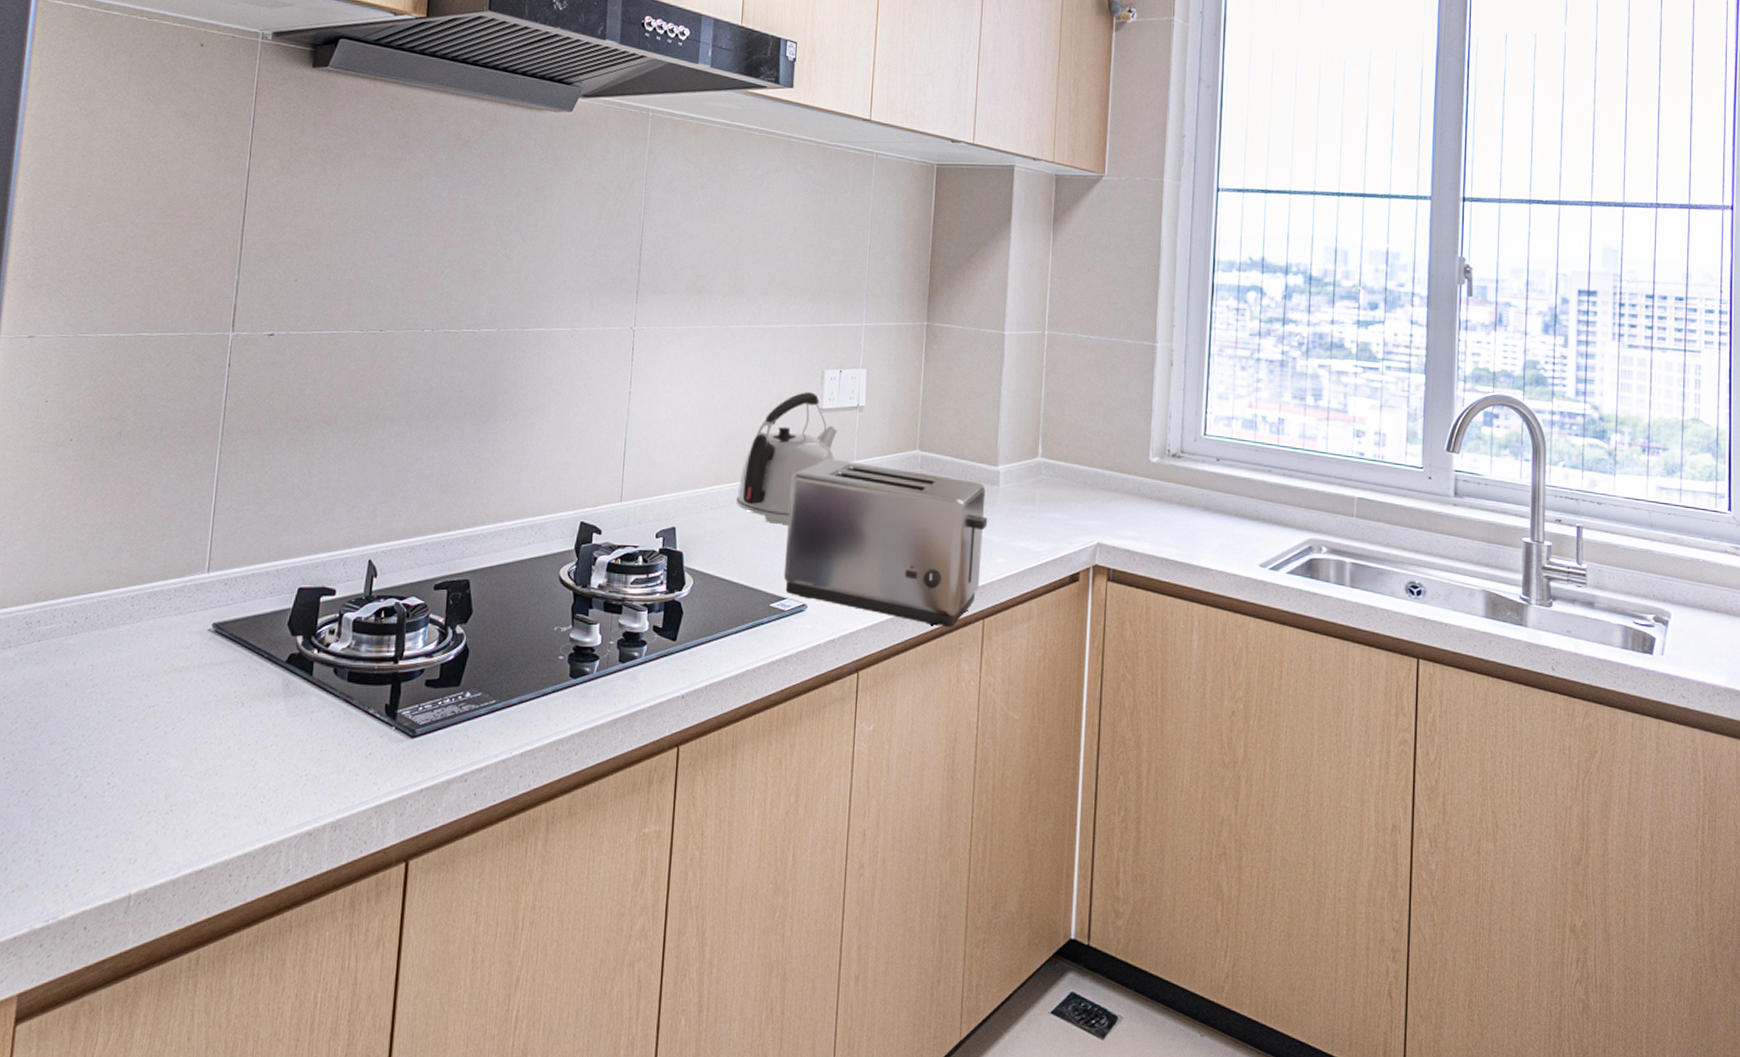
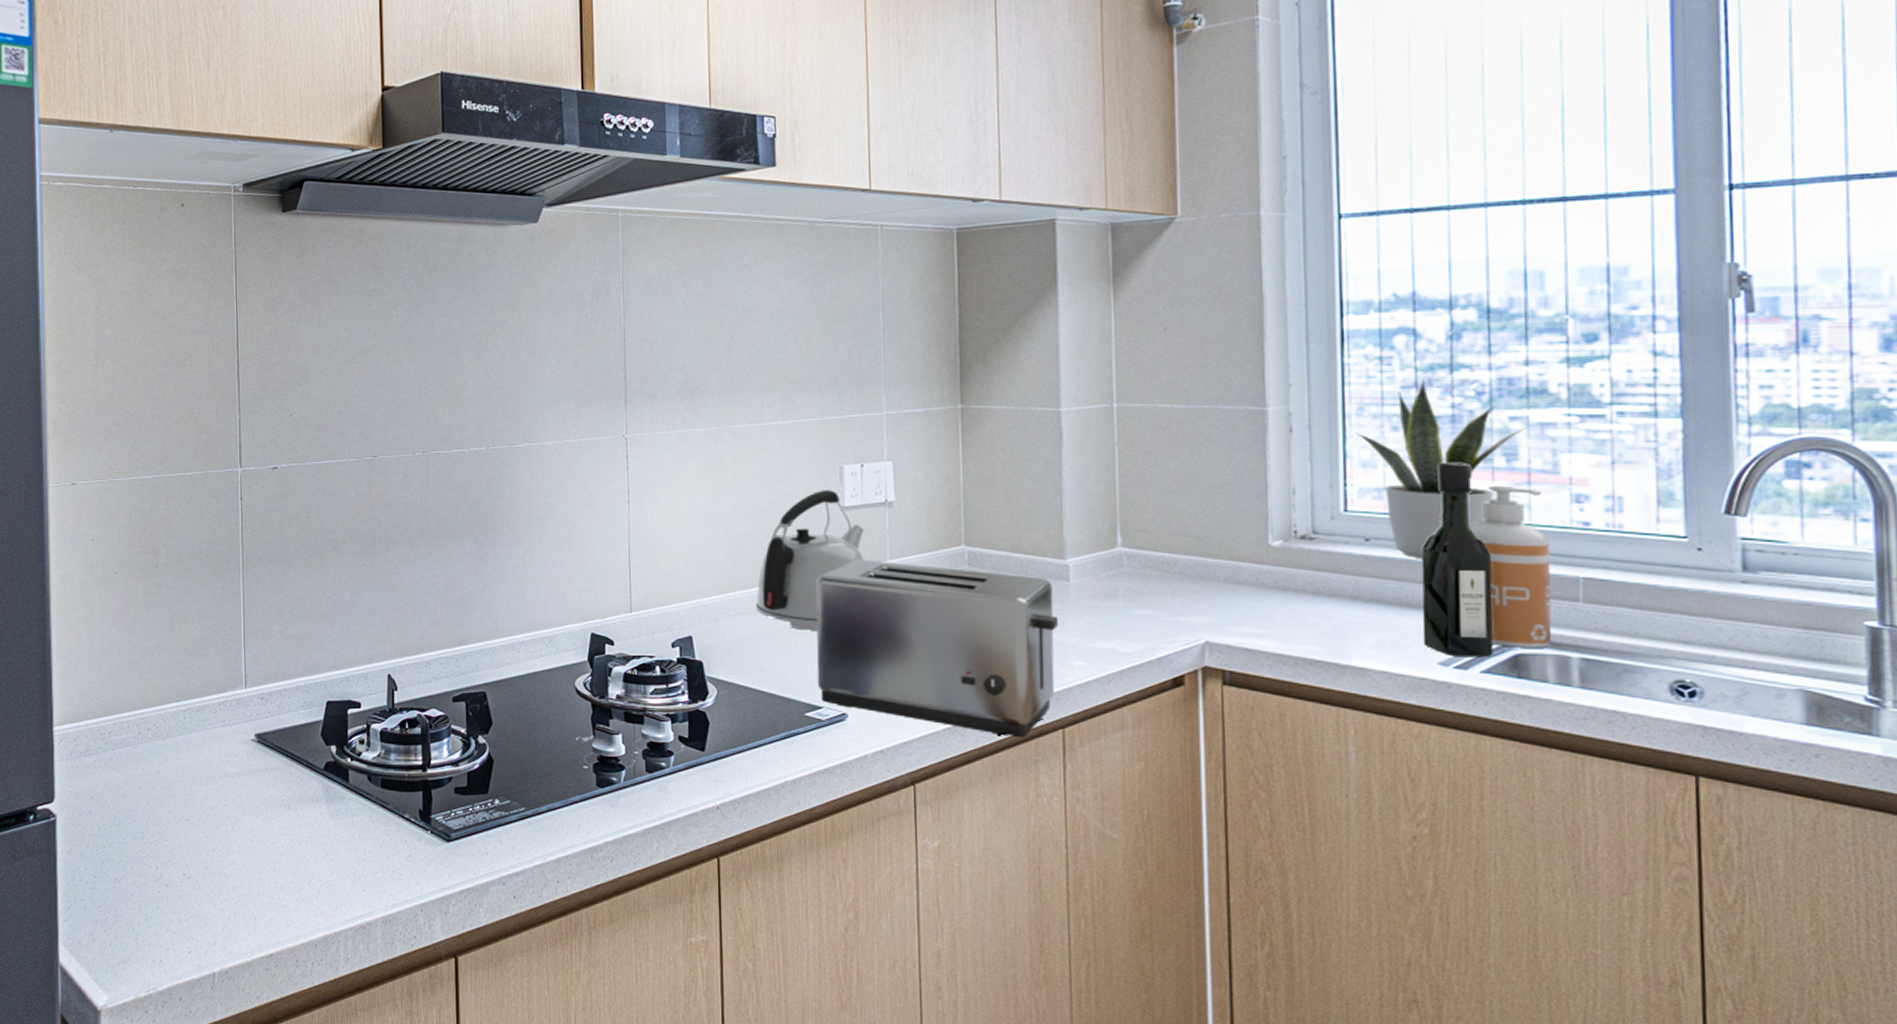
potted plant: none [1217,329,1329,478] -> present [1357,379,1526,559]
bottle: none [1250,398,1299,561] -> present [1421,462,1494,658]
soap dispenser: none [1287,419,1338,554] -> present [1469,485,1552,648]

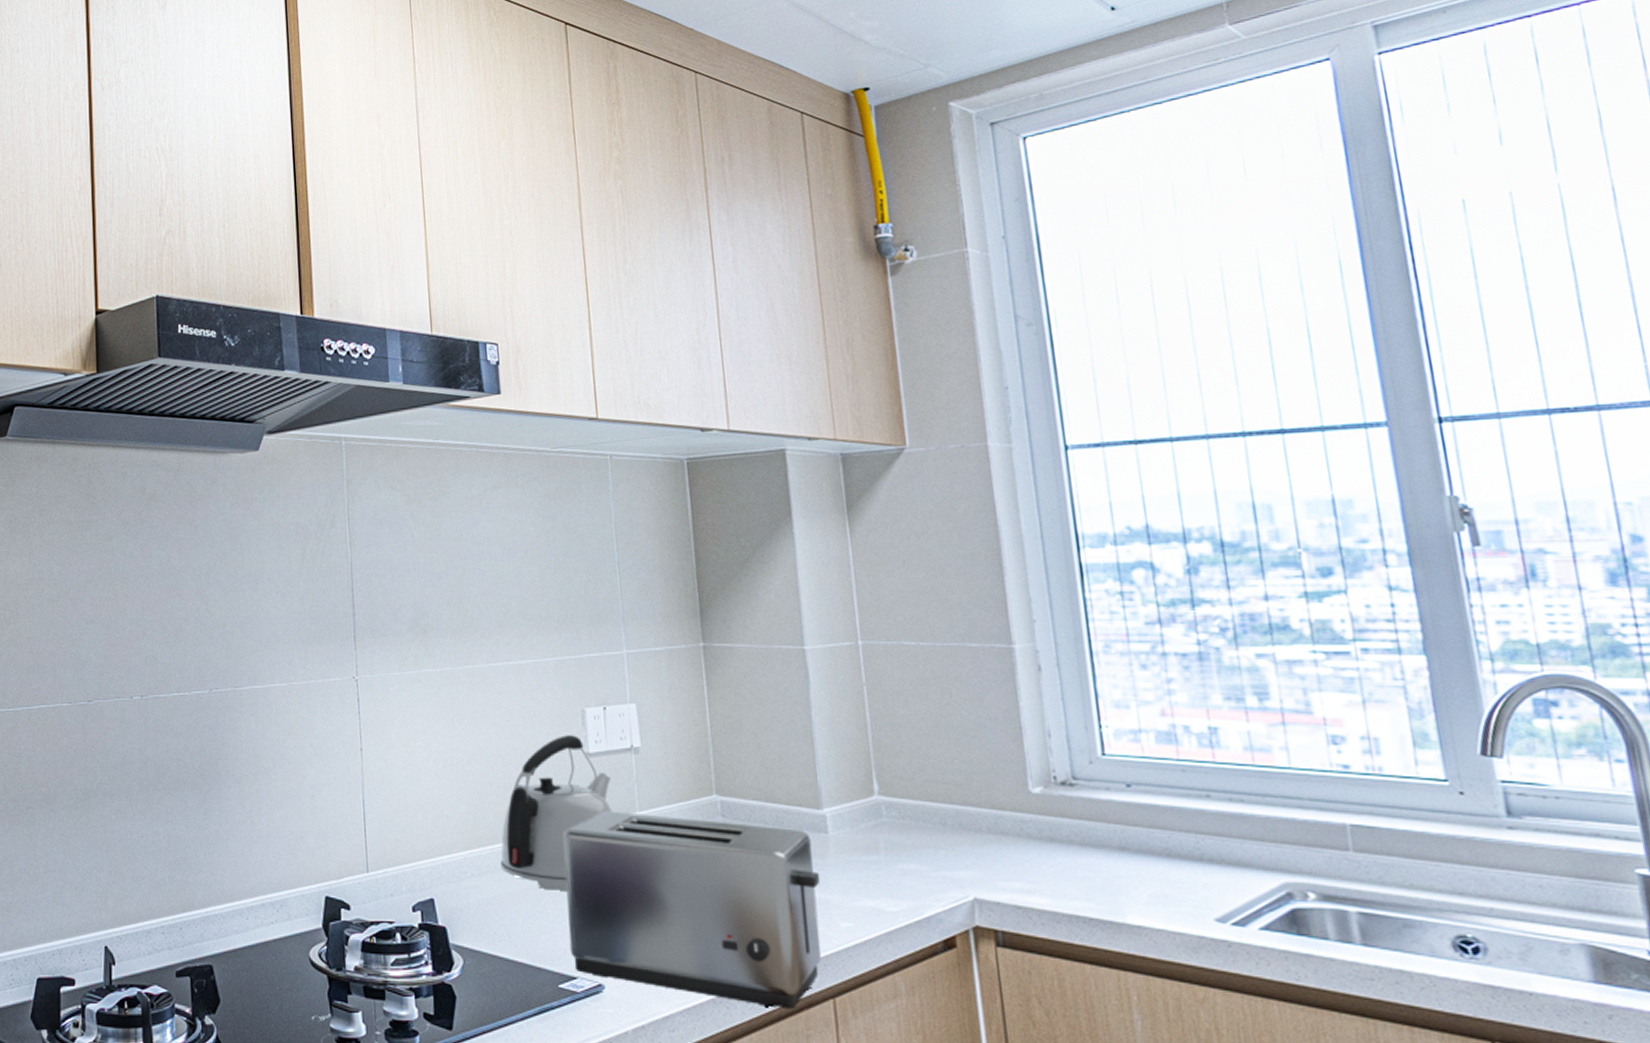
potted plant: present [1357,379,1526,559] -> none [1106,615,1274,806]
bottle: present [1421,462,1494,658] -> none [1183,702,1270,913]
soap dispenser: present [1469,485,1552,648] -> none [1229,726,1327,902]

